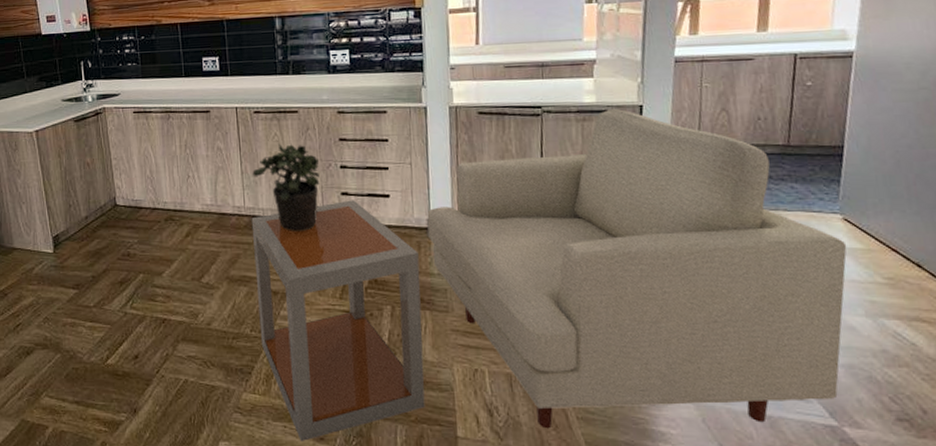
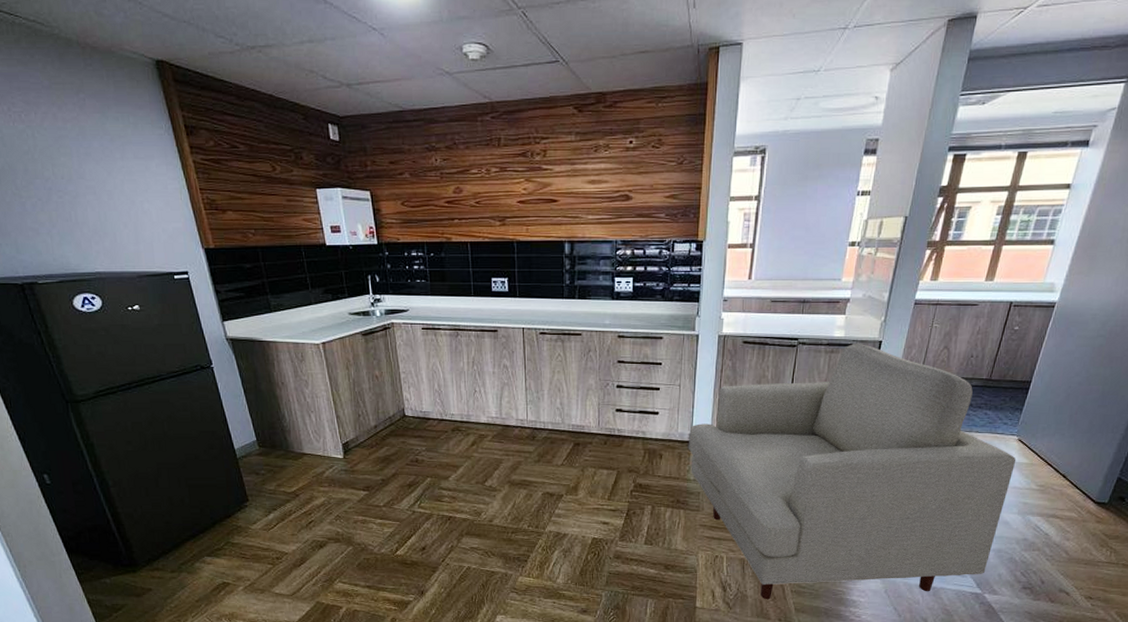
side table: present [251,200,425,441] -> none [533,416,679,613]
potted plant: present [252,143,320,231] -> none [536,363,598,442]

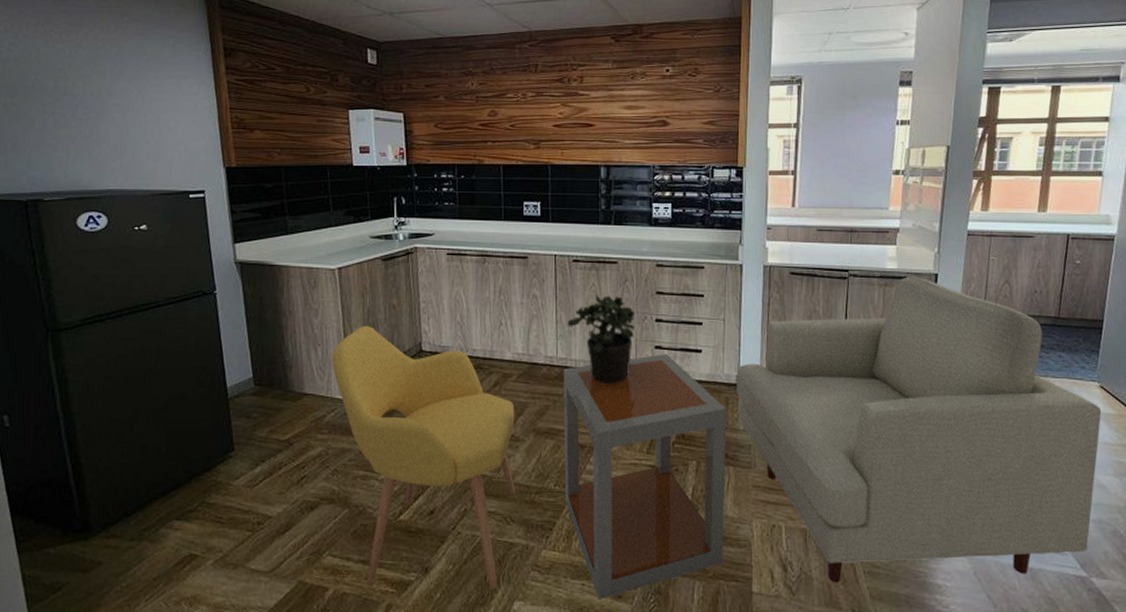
chair: none [324,394,495,608] -> present [331,325,516,591]
side table: none [533,416,679,613] -> present [563,354,726,599]
potted plant: none [536,363,598,442] -> present [567,294,636,384]

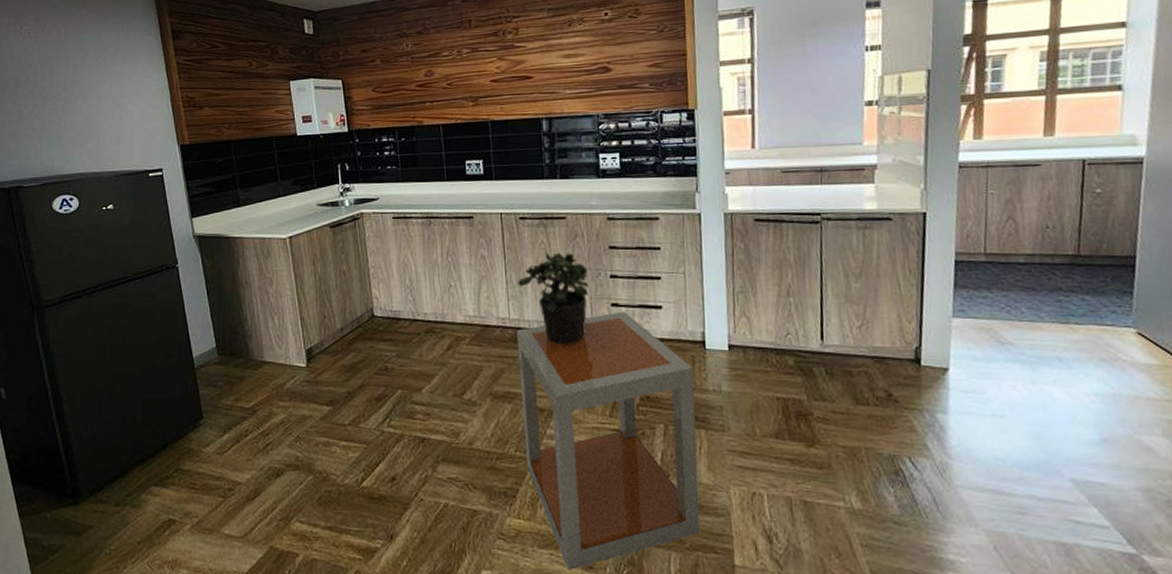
chair: present [331,325,516,591] -> none [288,292,476,559]
chair: present [736,275,1102,583] -> none [701,215,1142,557]

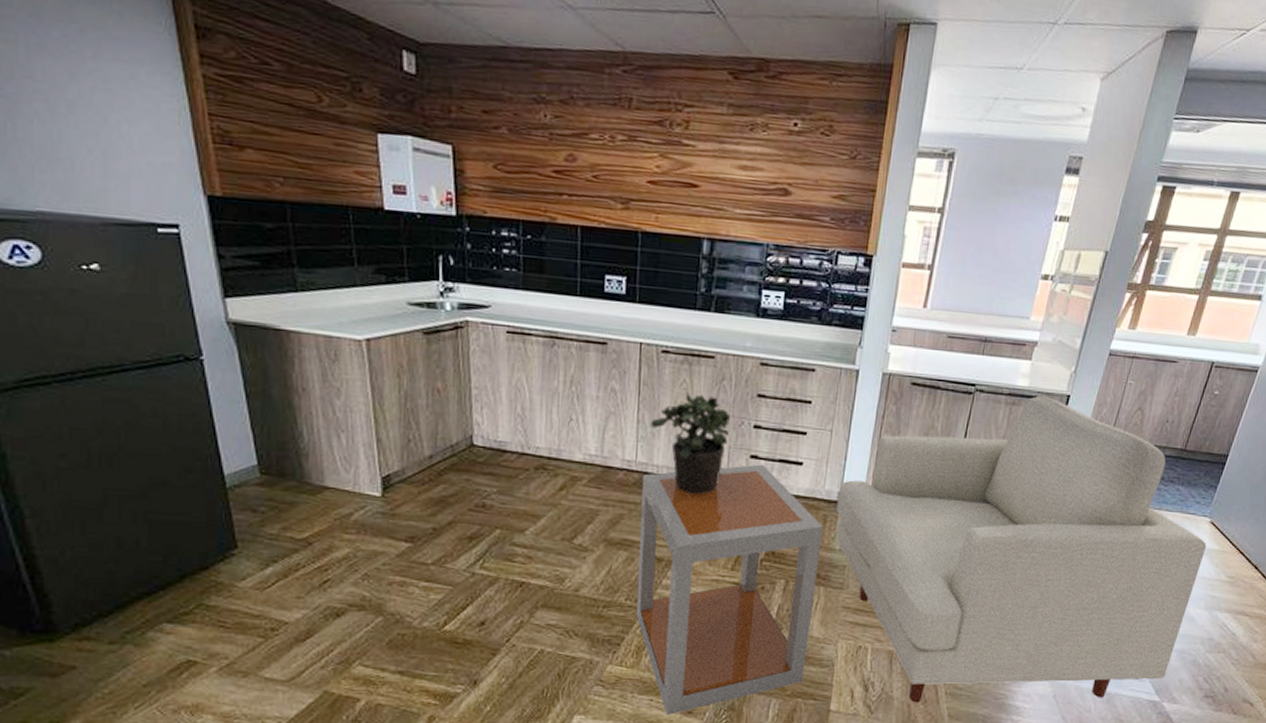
chair: none [701,215,1142,557] -> present [836,395,1207,703]

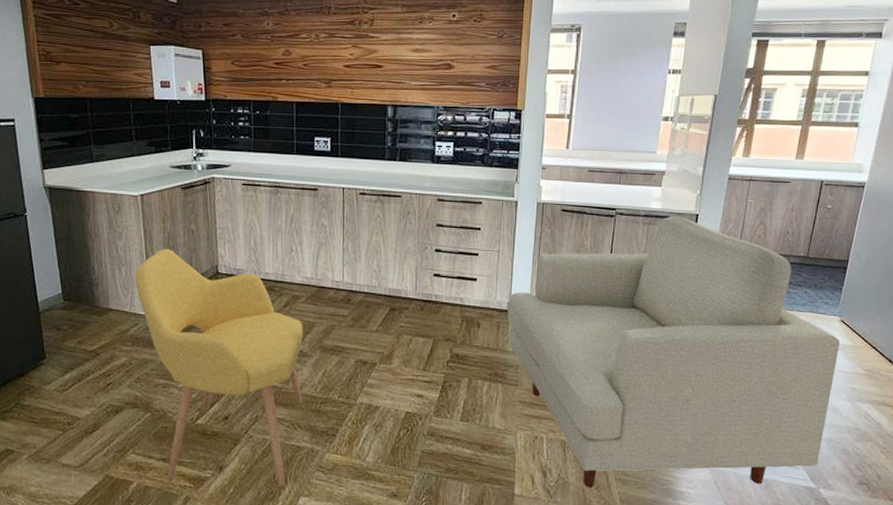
chair: none [359,411,584,704] -> present [134,248,303,488]
side table: present [636,464,823,715] -> none [347,281,497,497]
potted plant: present [650,392,732,494] -> none [353,224,417,307]

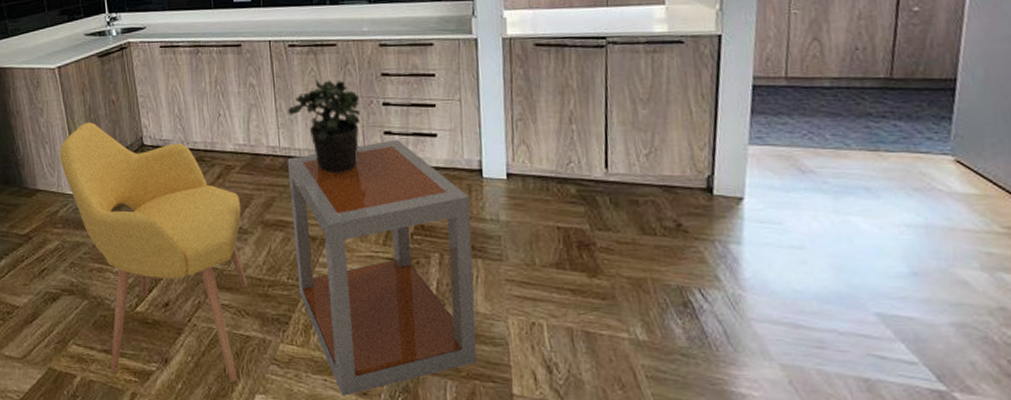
side table: none [347,281,497,497] -> present [287,139,477,396]
potted plant: none [353,224,417,307] -> present [288,78,361,173]
chair: present [507,215,841,488] -> none [478,38,960,388]

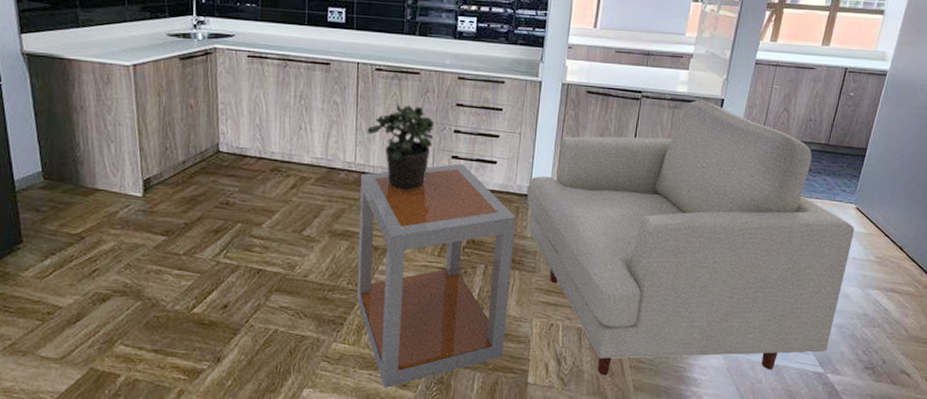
chair: present [59,121,249,383] -> none [125,124,311,379]
chair: none [478,38,960,388] -> present [527,99,855,376]

